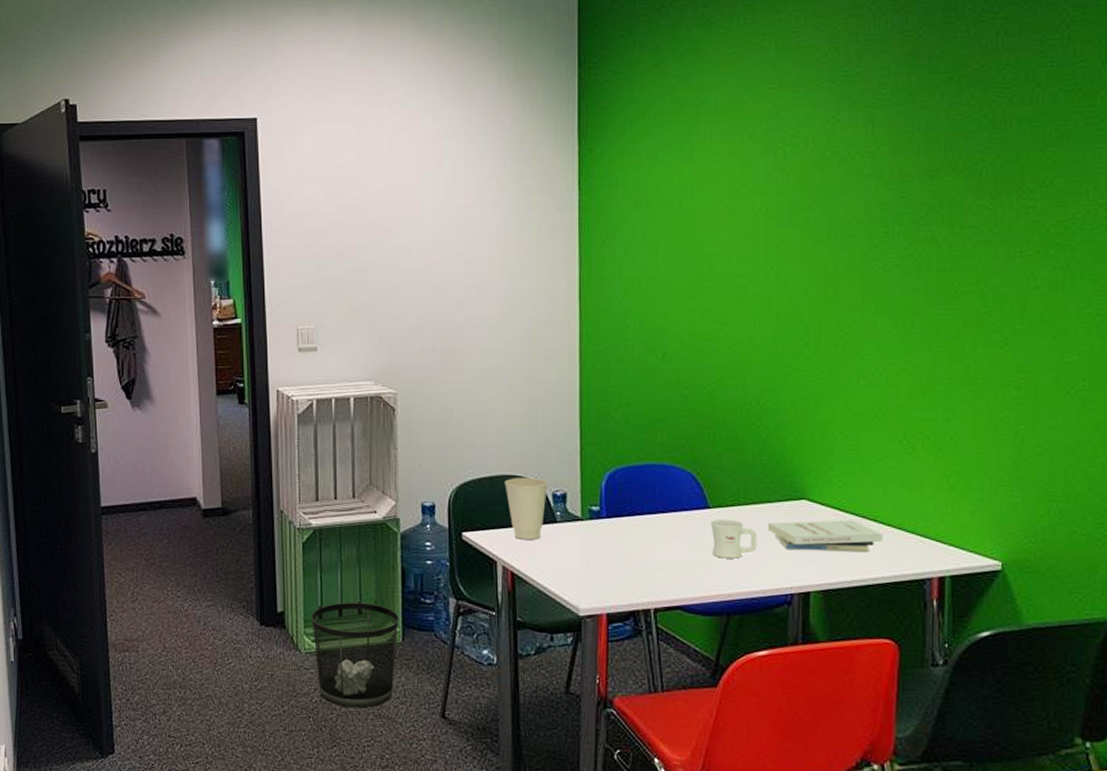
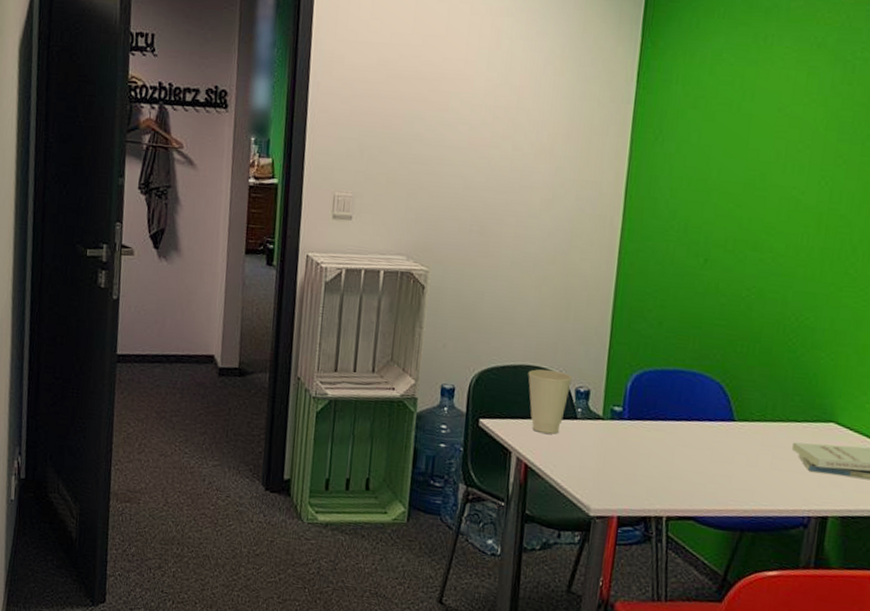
waste bin: present [310,602,399,709] -> none [316,476,406,585]
mug: present [711,519,758,559] -> none [732,433,781,475]

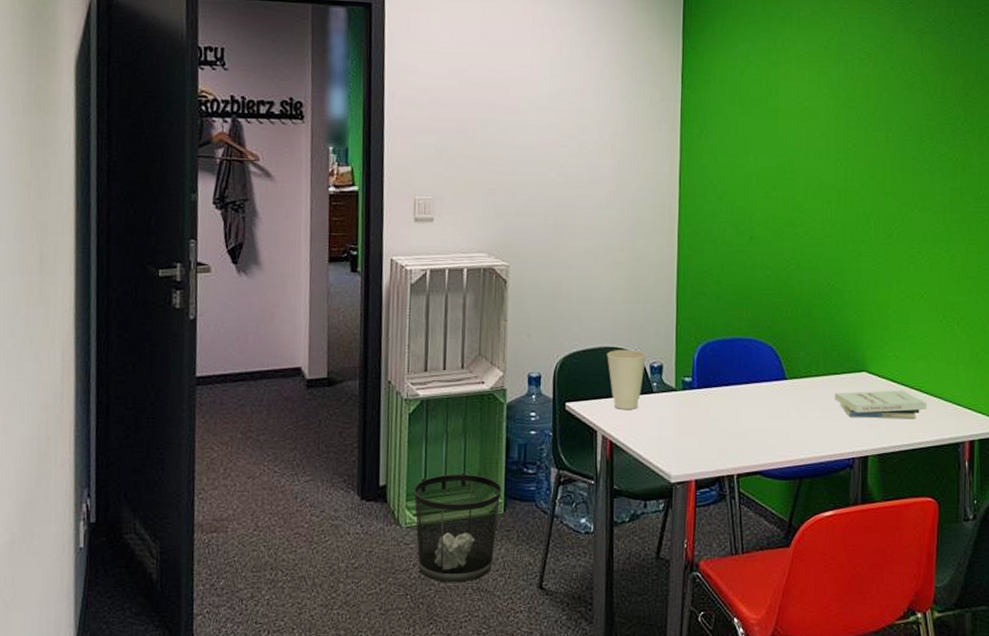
waste bin: none [316,476,406,585] -> present [413,473,502,583]

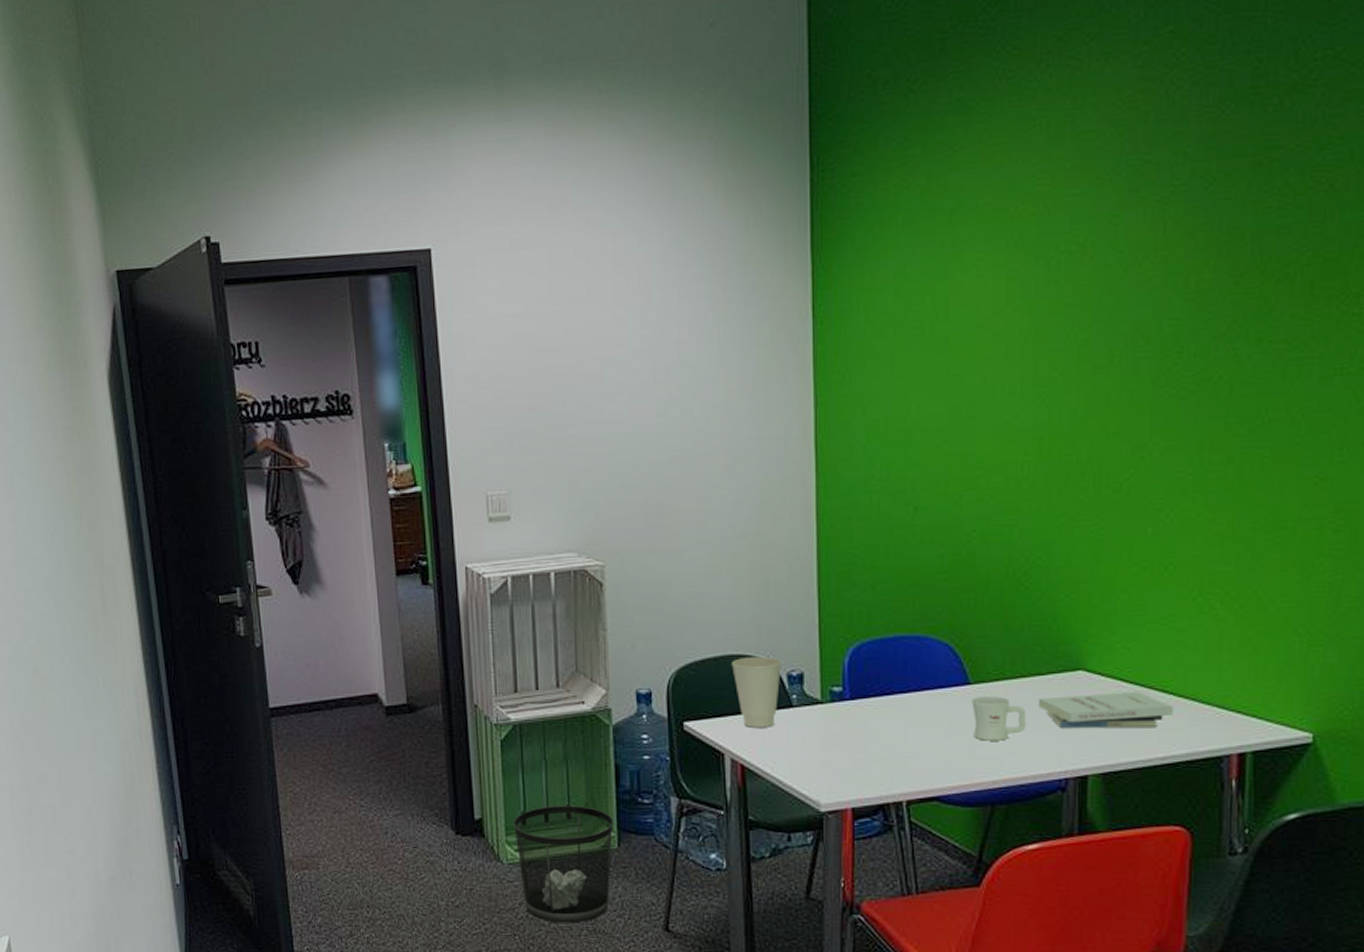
mug: none [787,389,826,426] -> present [972,695,1027,741]

